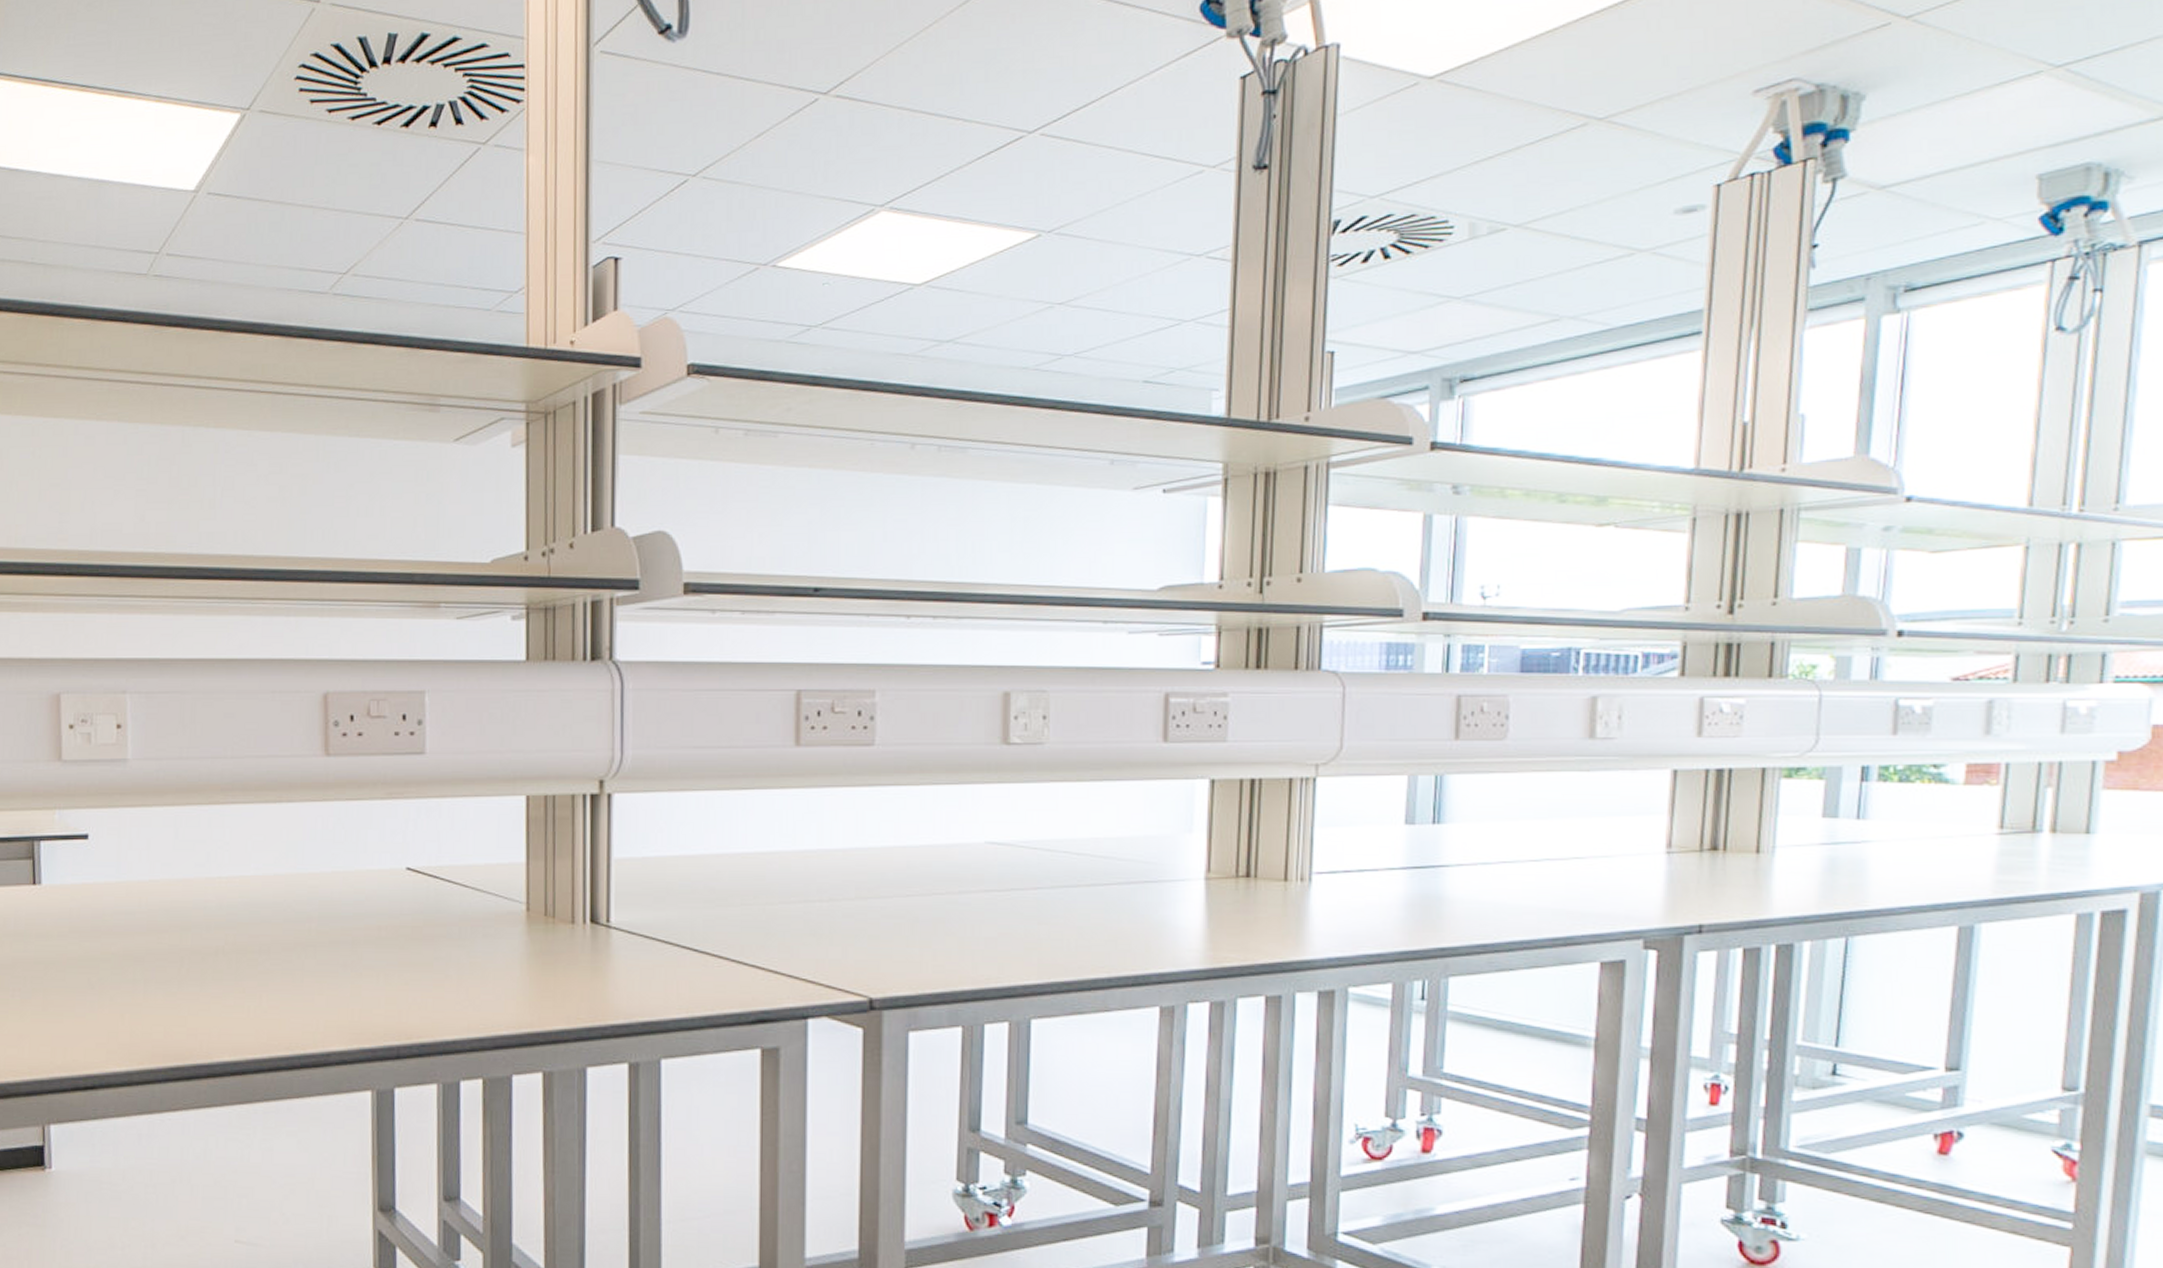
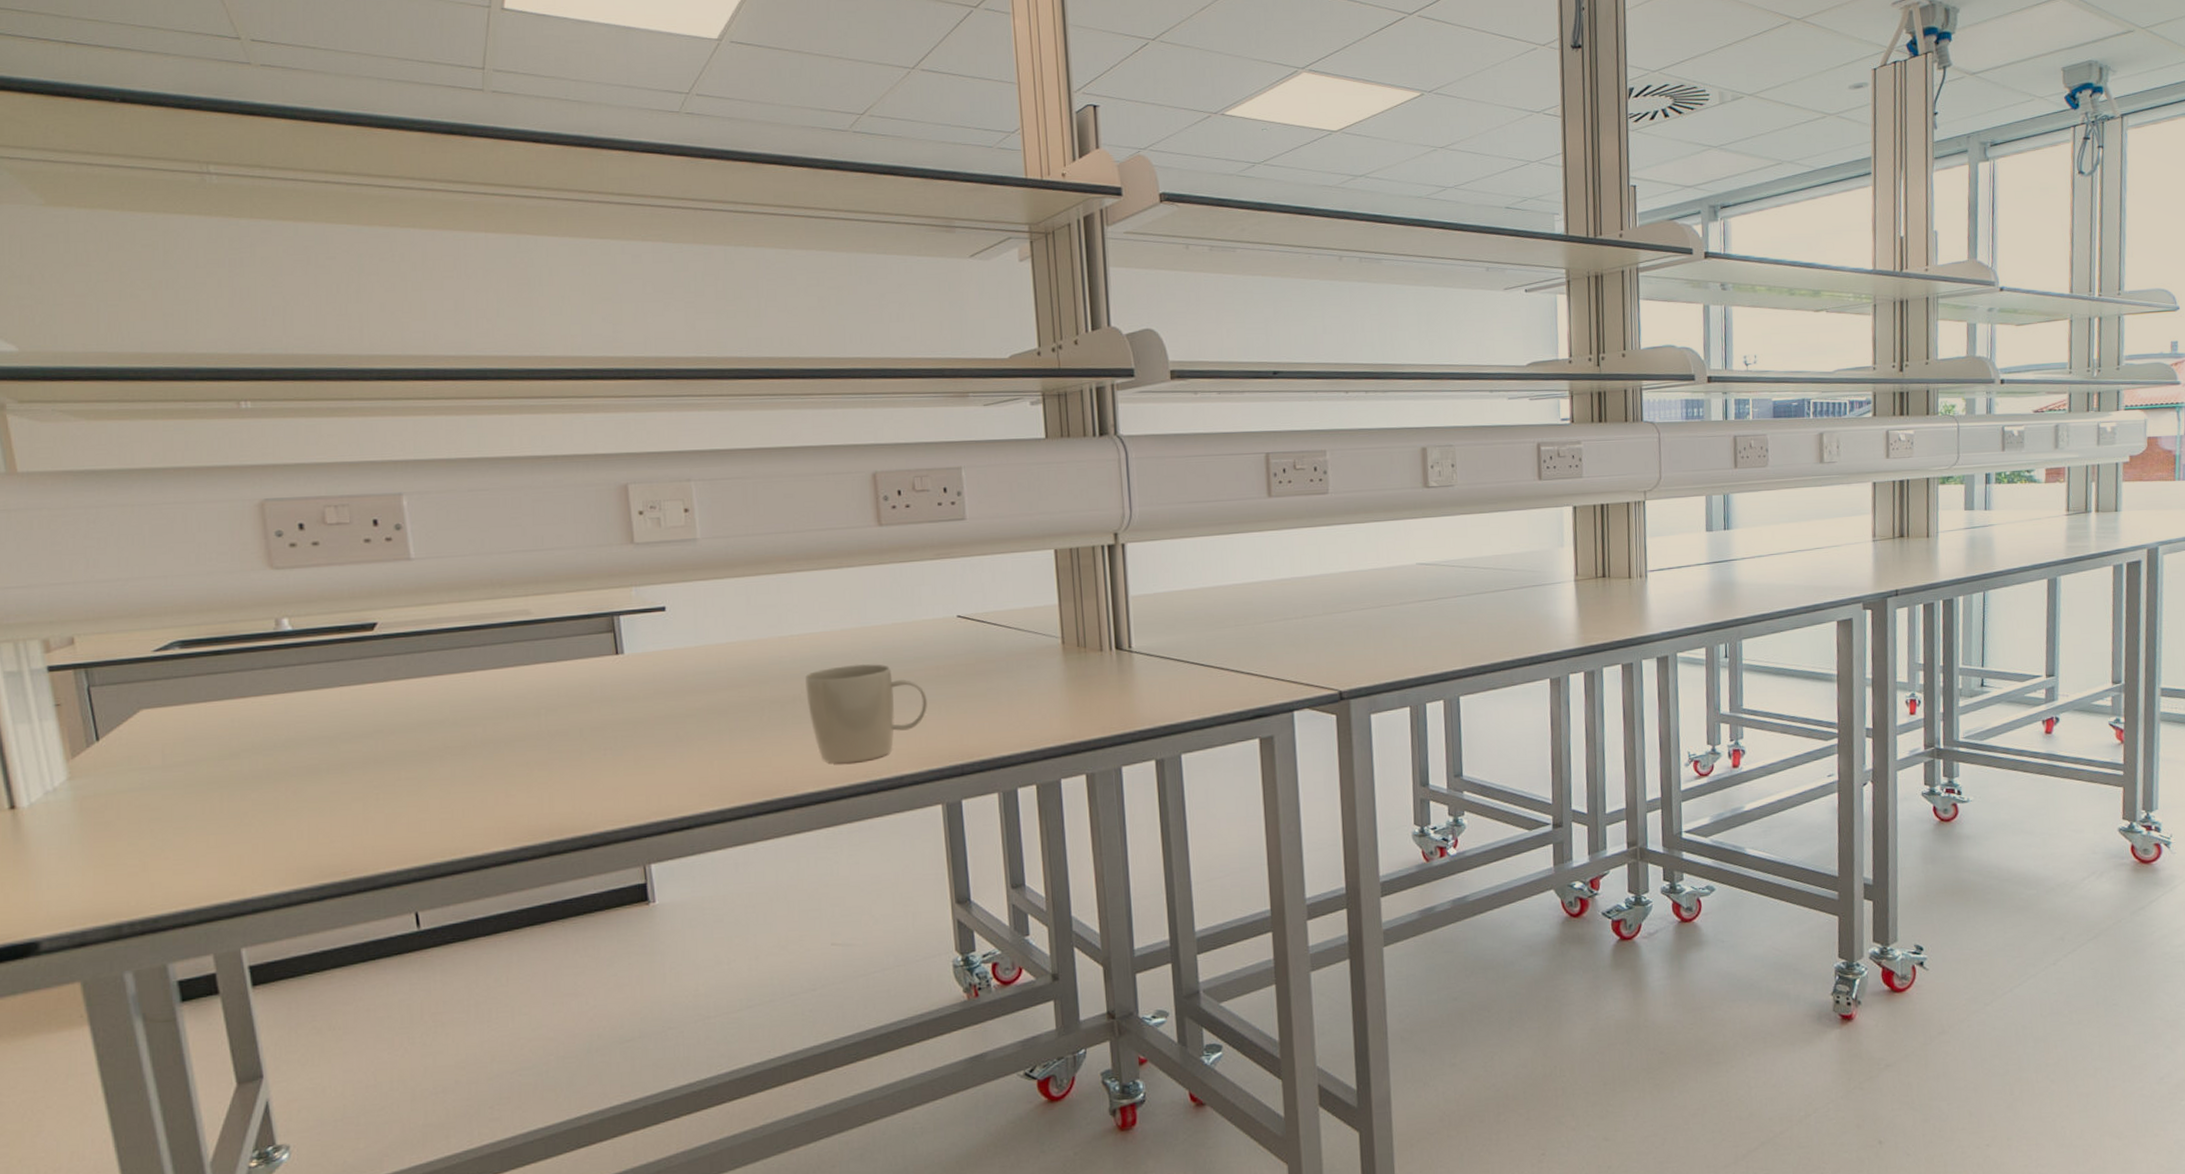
mug: none [229,917,364,1032] -> present [804,664,927,764]

